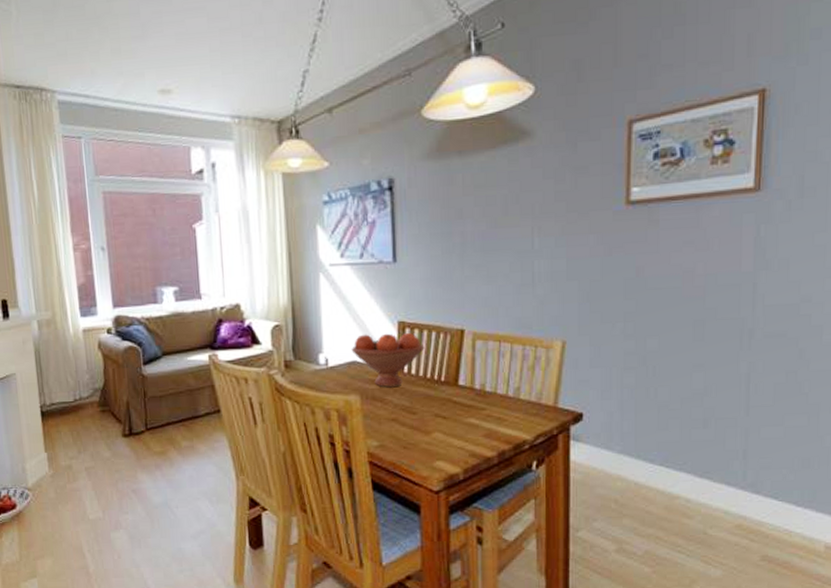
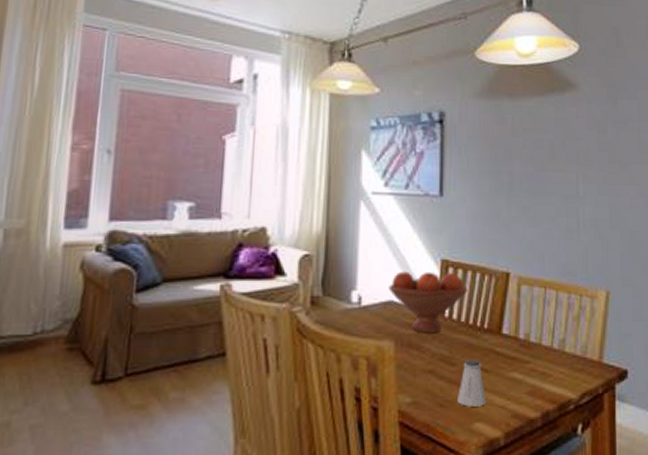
saltshaker: none [419,408,447,448] -> present [458,360,487,407]

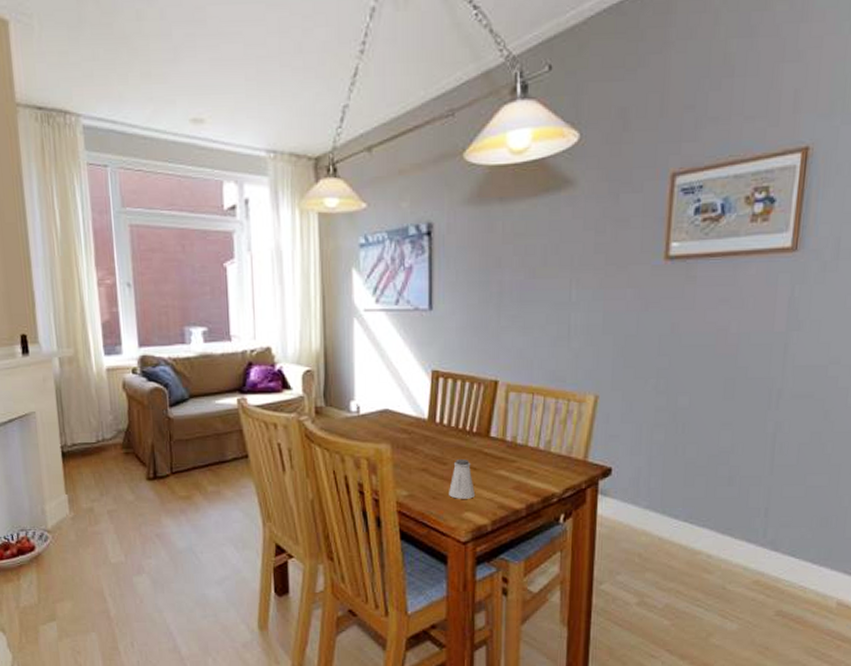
fruit bowl: present [388,271,468,332] -> none [383,382,458,436]

